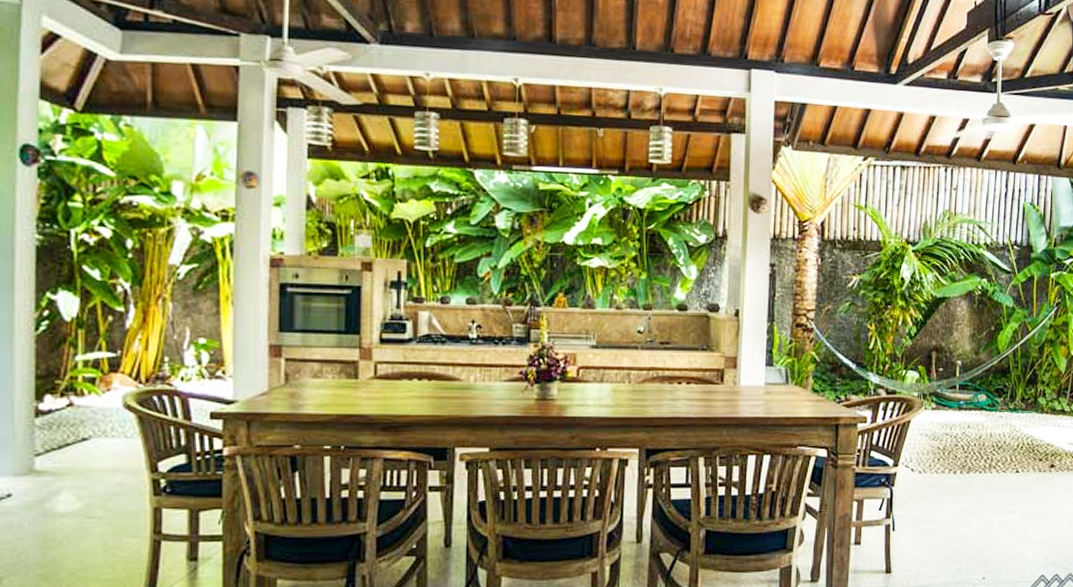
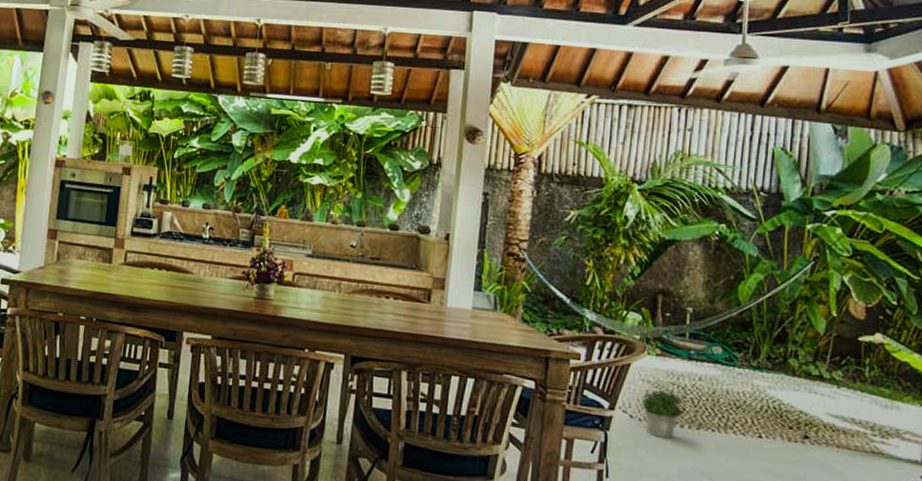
potted plant: none [920,440,958,486] -> present [640,389,686,439]

